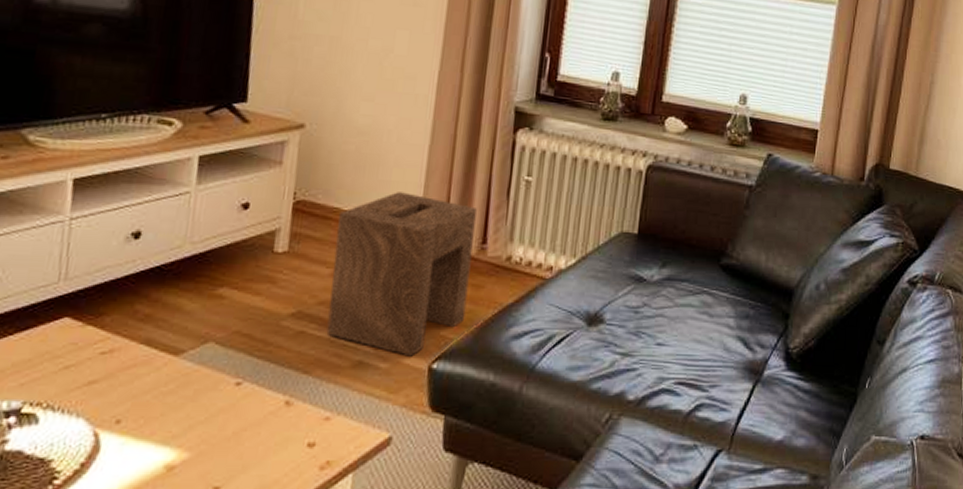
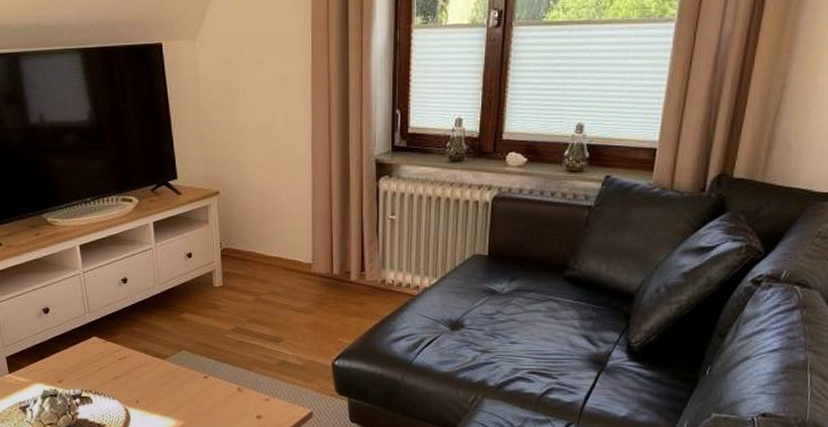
stool: present [326,192,477,357] -> none [254,236,355,357]

